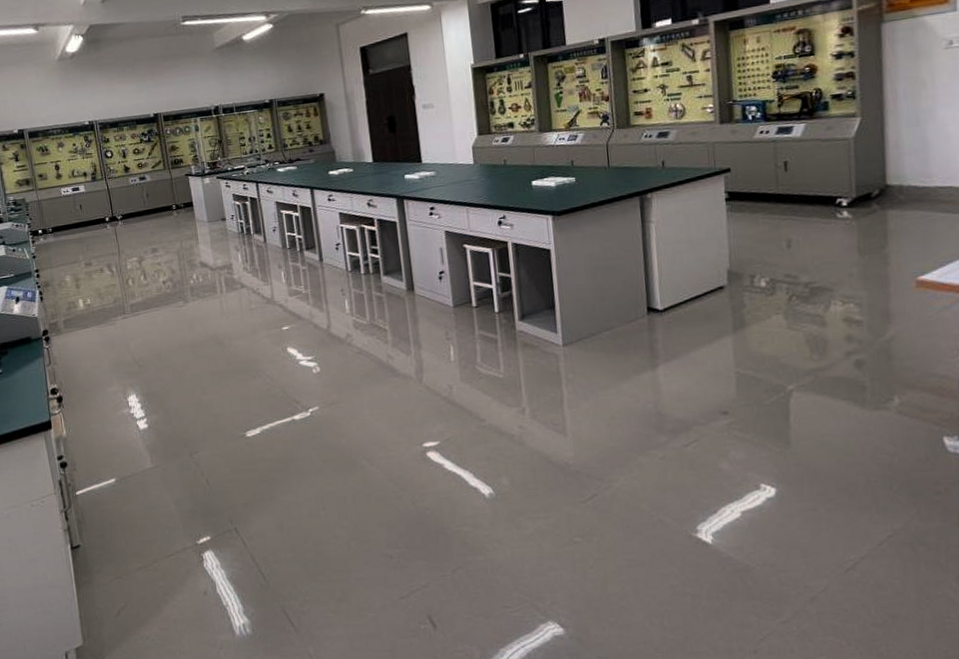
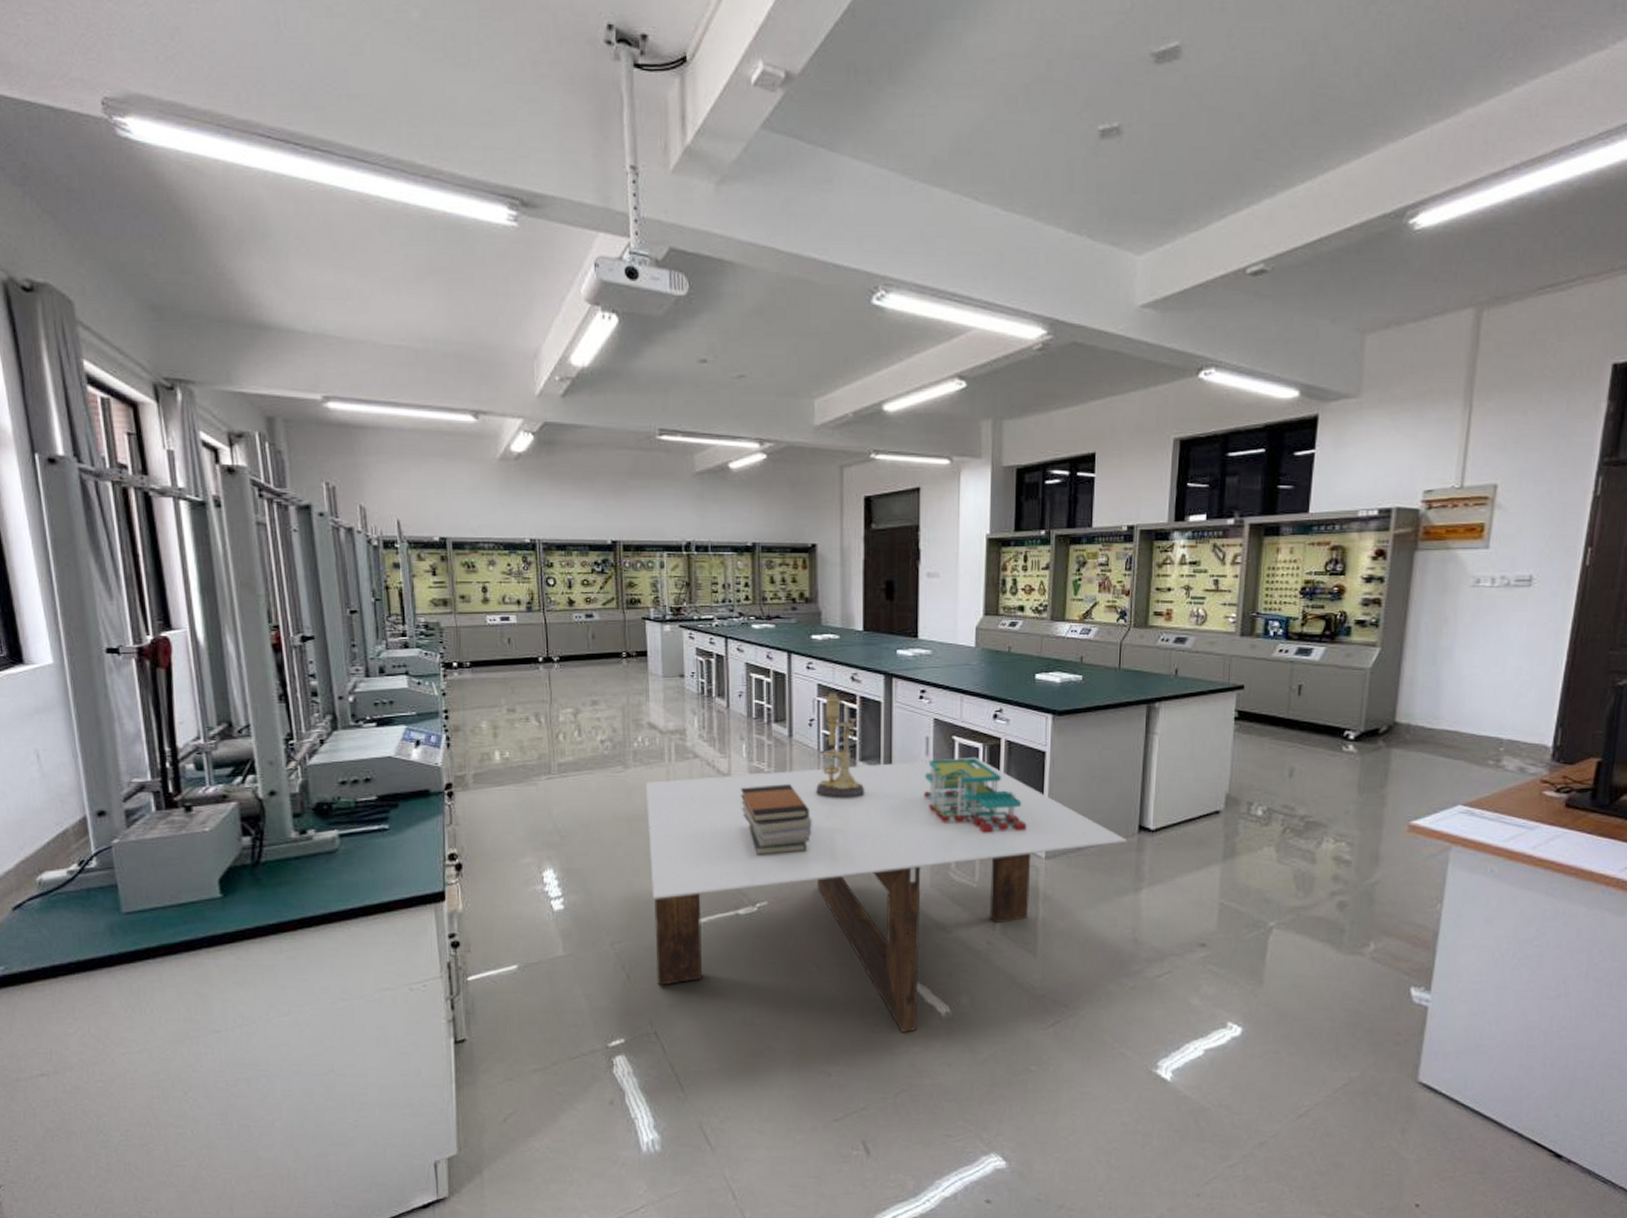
dining table: none [204,261,639,514] -> present [646,757,1128,1032]
book stack: none [284,302,350,368] -> present [741,784,812,857]
microscope: none [348,218,392,311] -> present [815,692,865,799]
machine part: none [443,262,542,328] -> present [923,758,1027,833]

